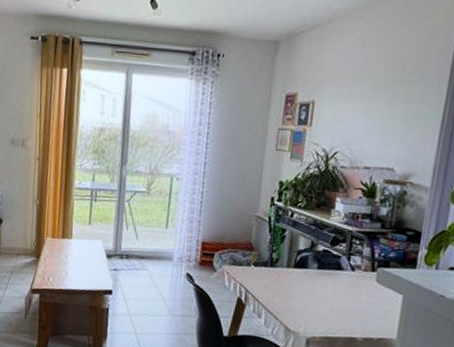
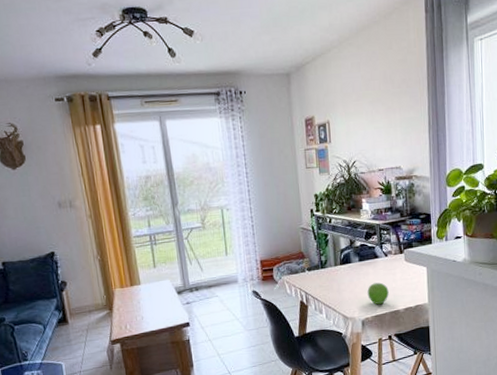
fruit: none [320,298,348,325] -> present [367,282,389,304]

